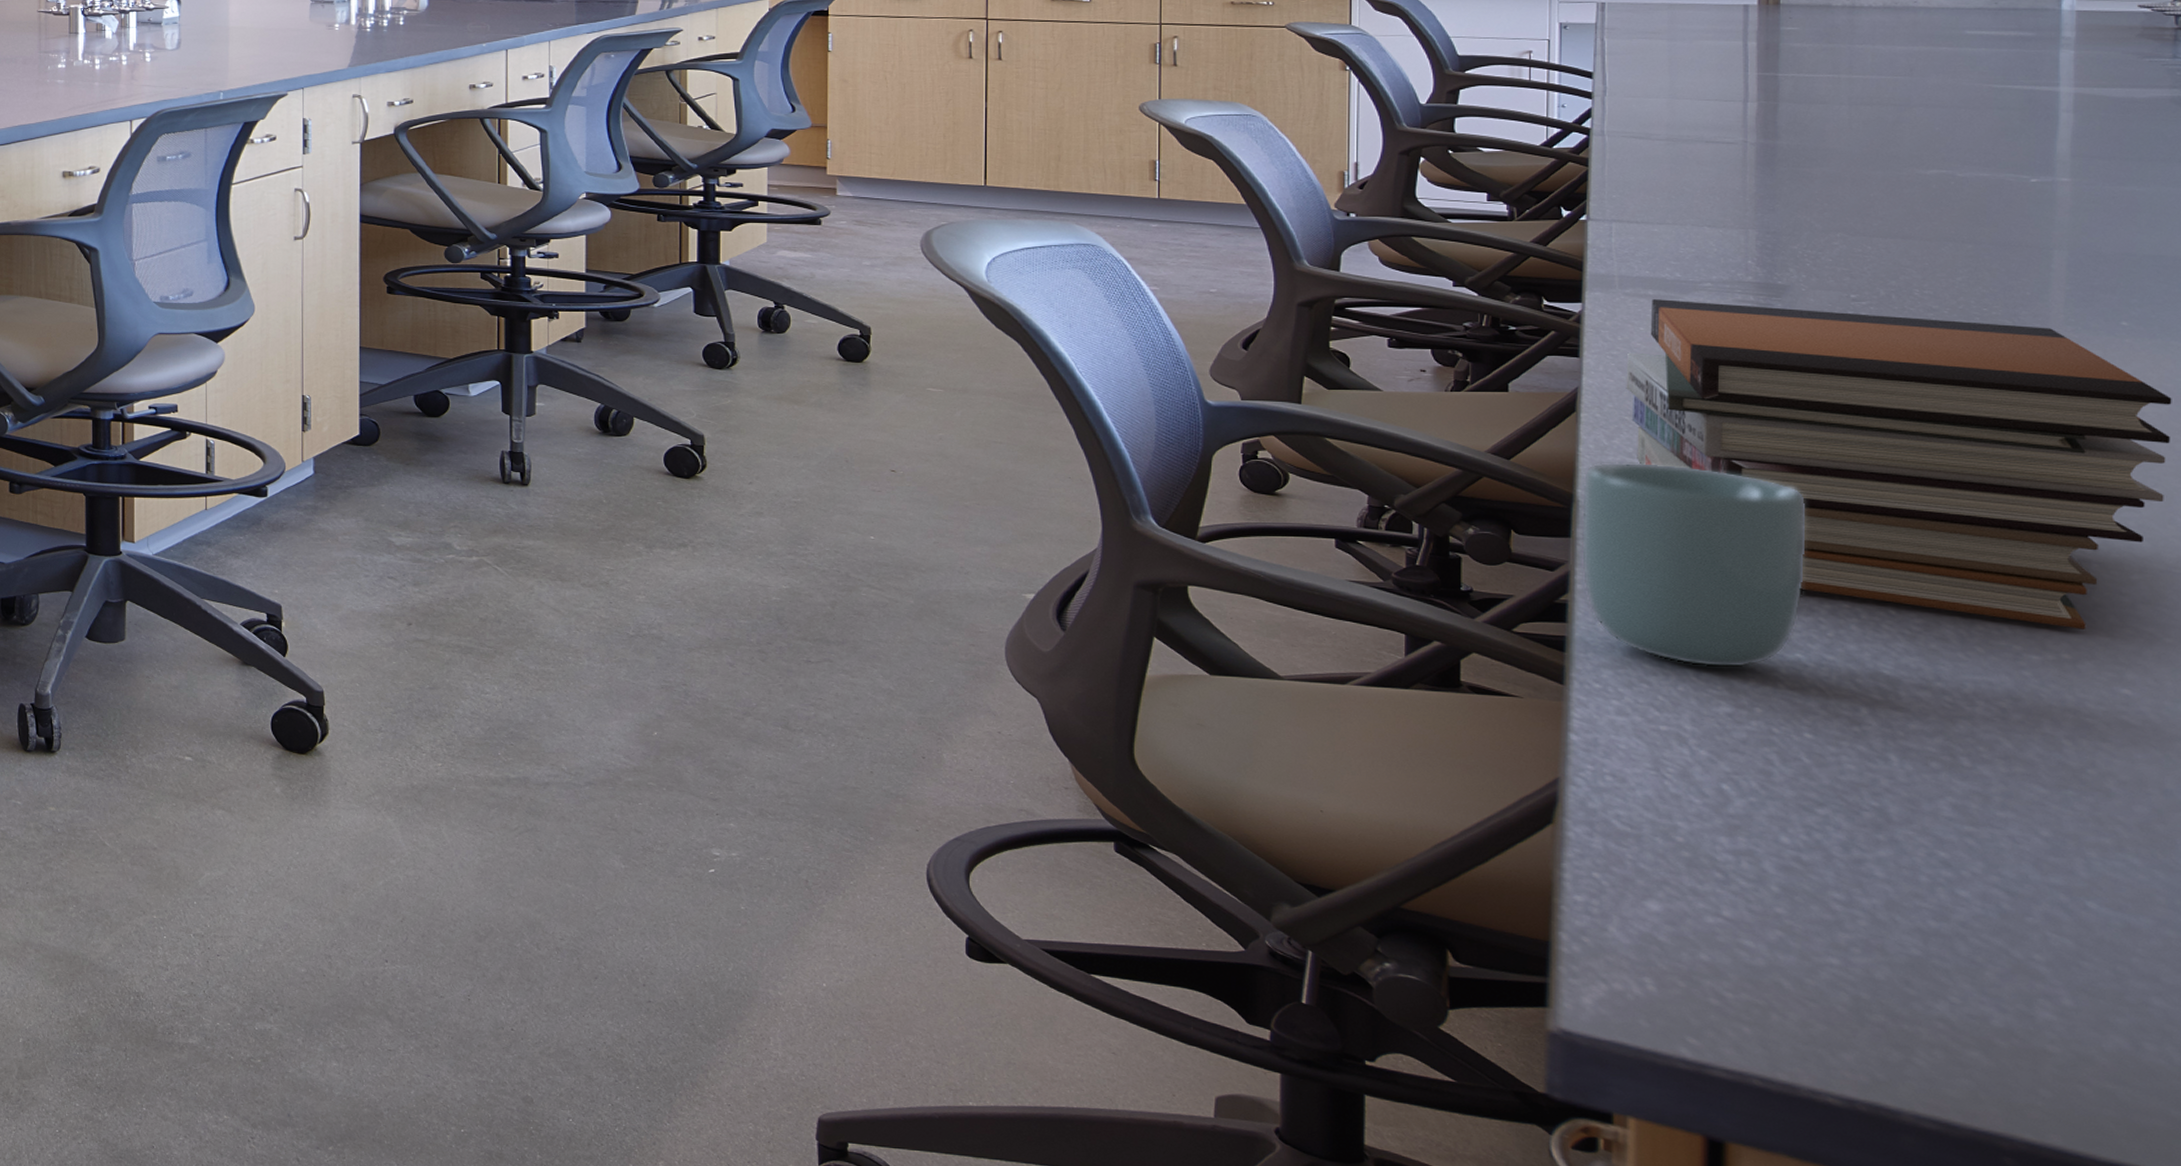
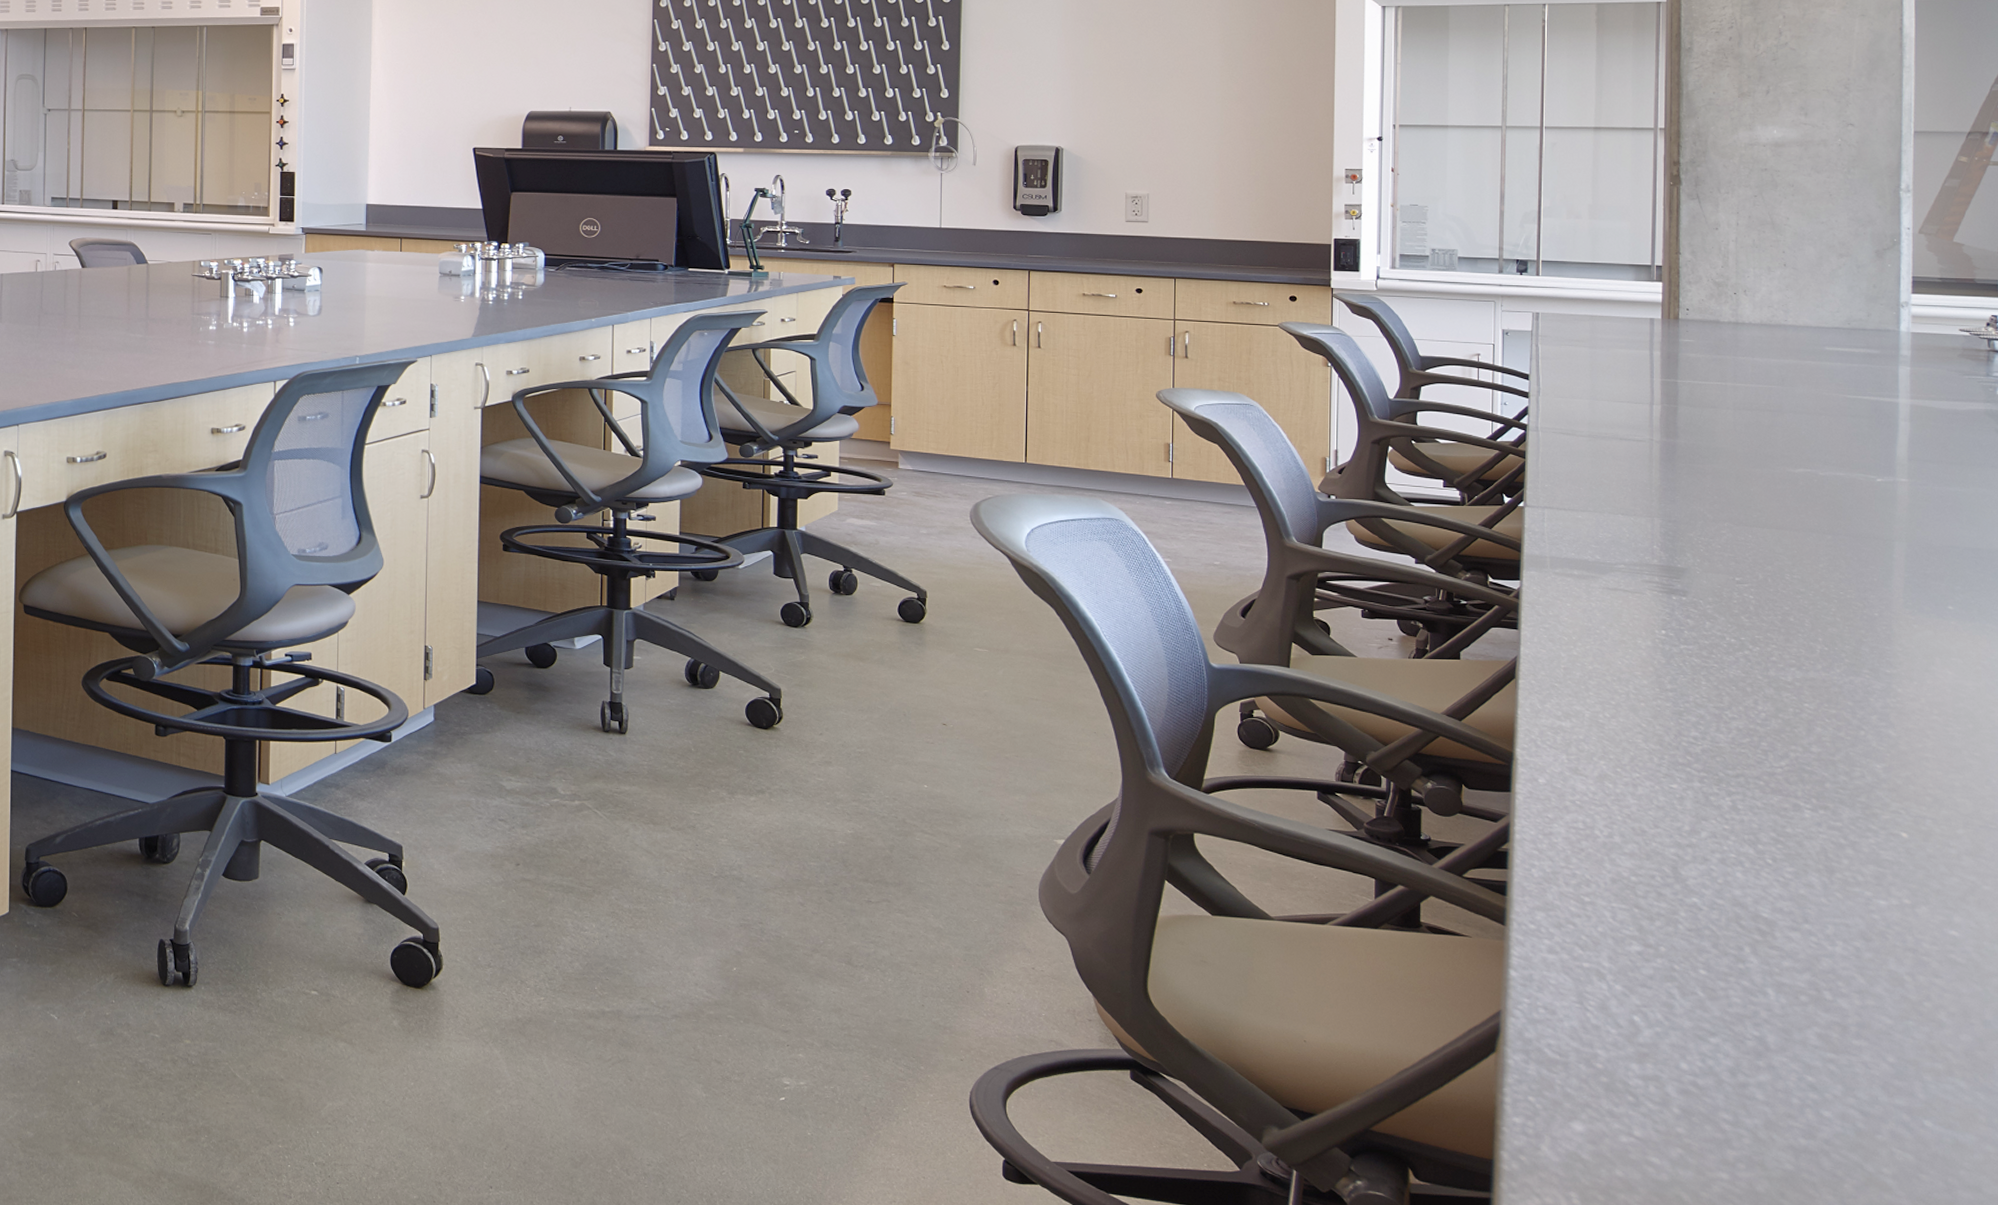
cup: present [1580,462,1805,668] -> none [1519,724,1700,911]
book stack: present [1626,299,2172,629] -> none [1556,579,1988,878]

